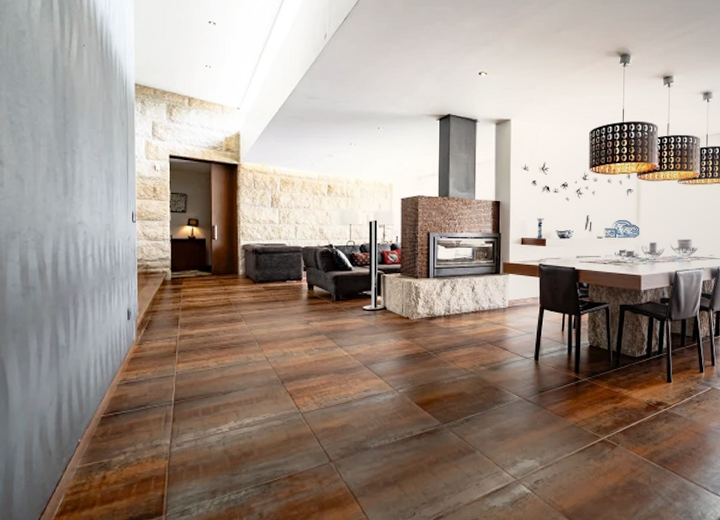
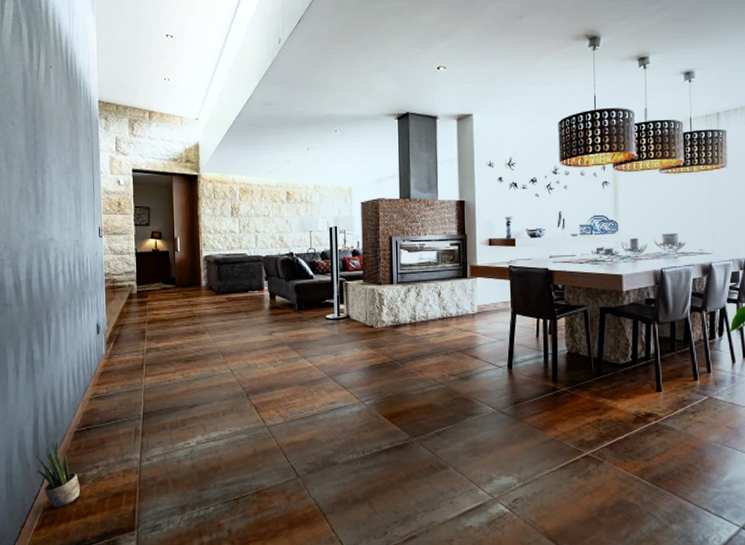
potted plant: none [57,427,106,493] -> present [35,441,80,507]

